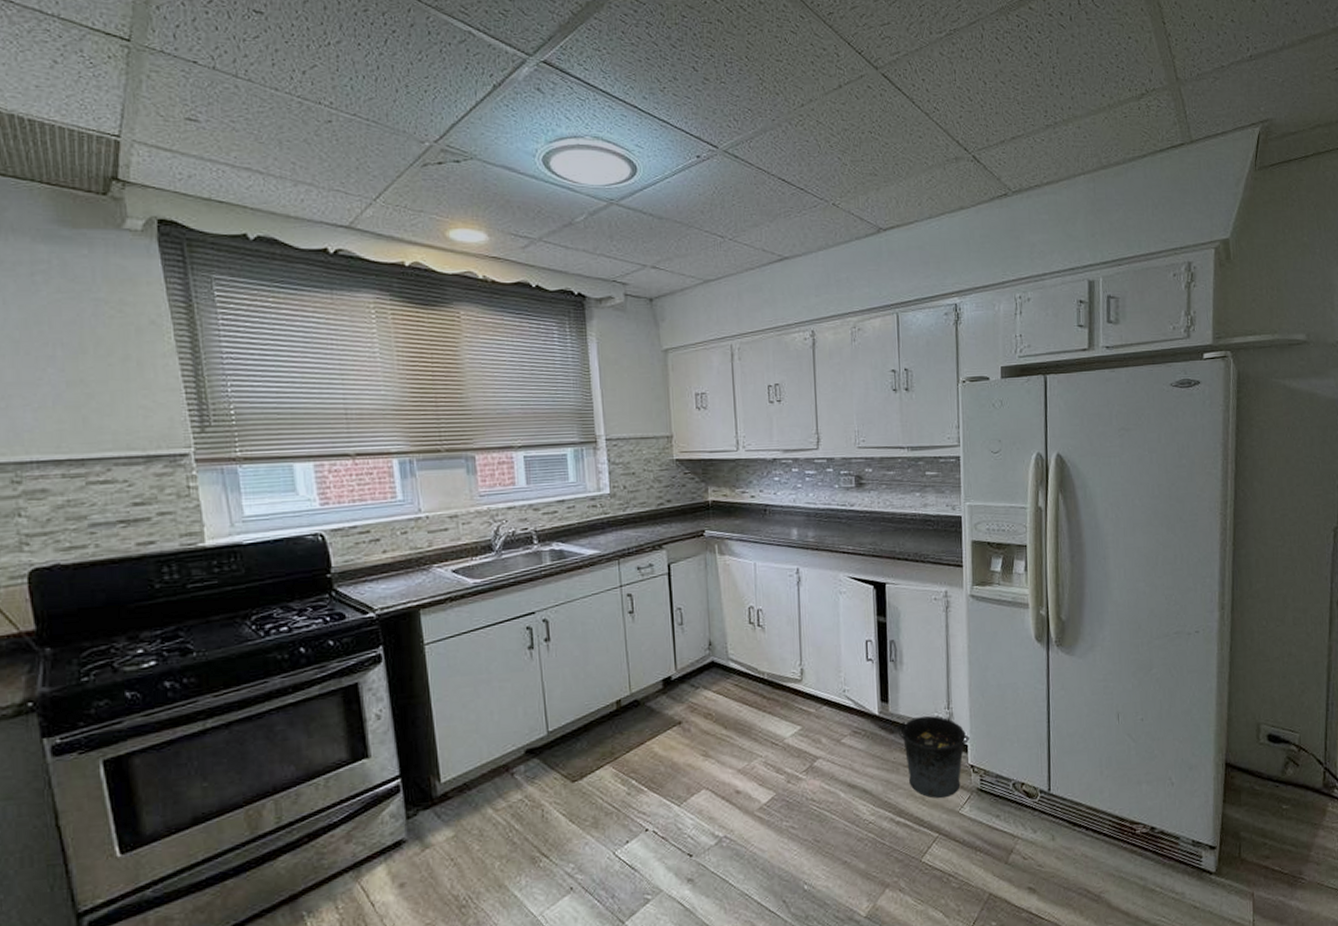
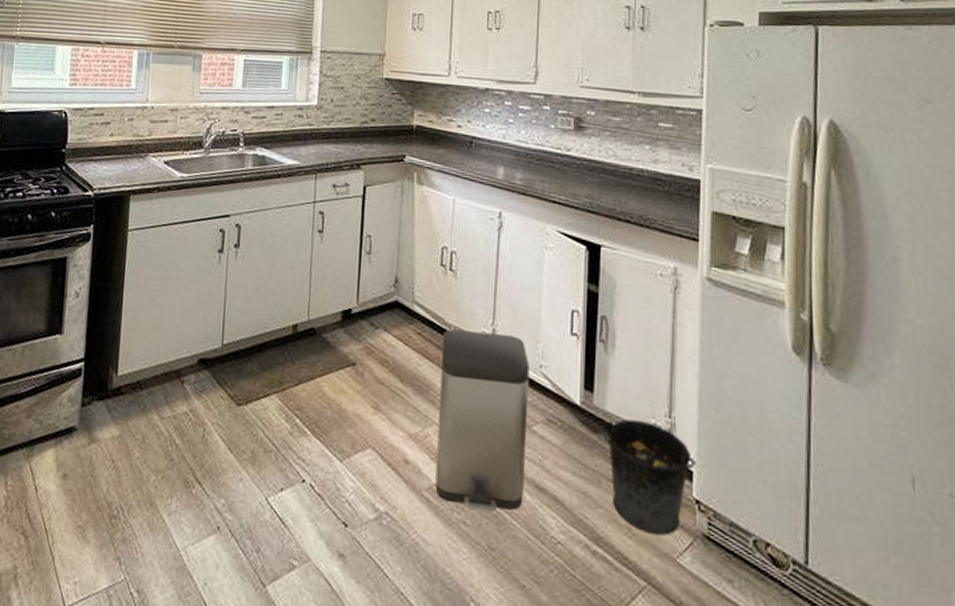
pedal bin: none [758,671,839,816] -> present [435,329,530,513]

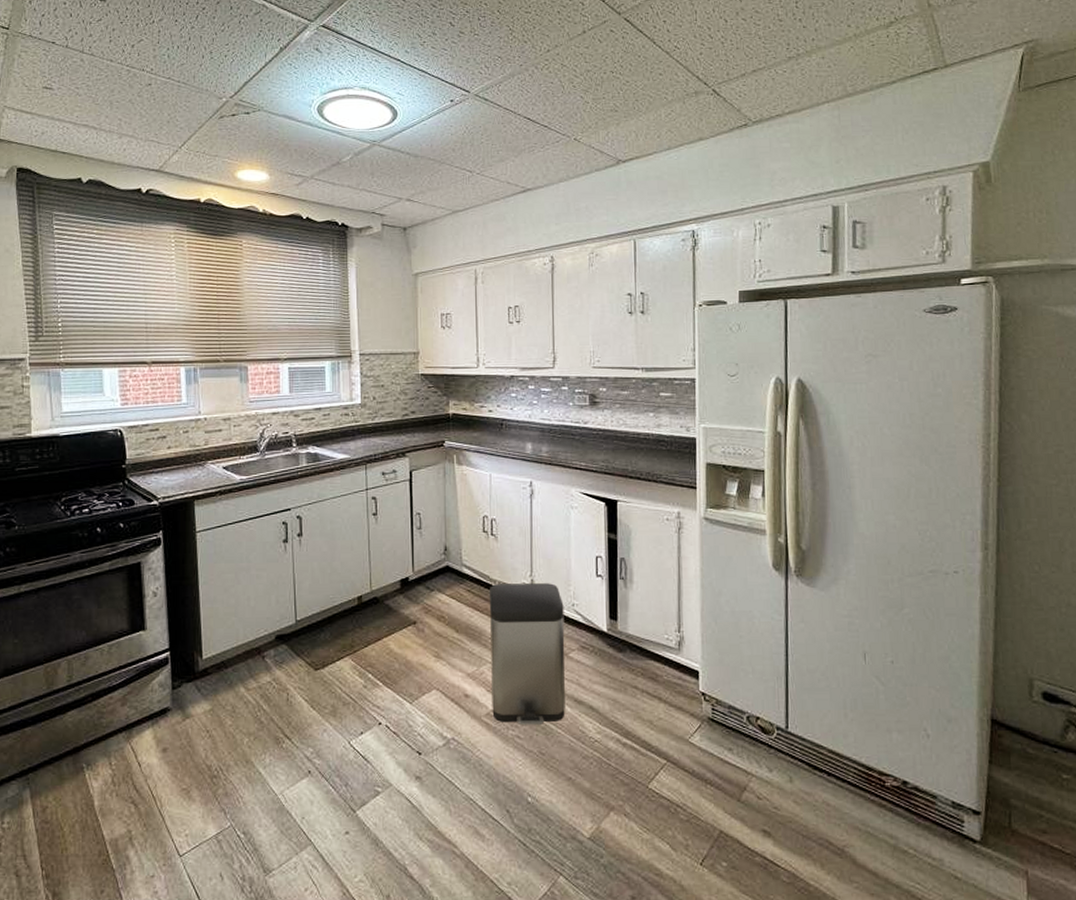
bucket: present [602,419,696,535] -> none [626,638,701,723]

